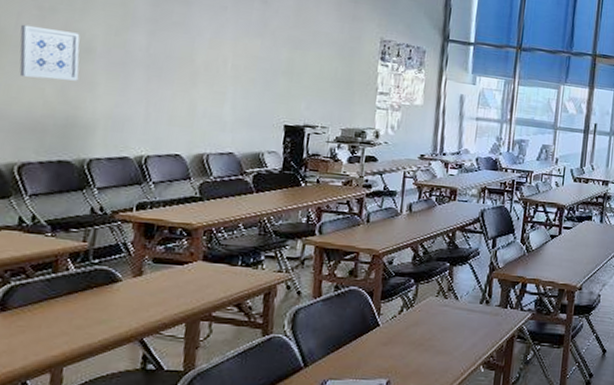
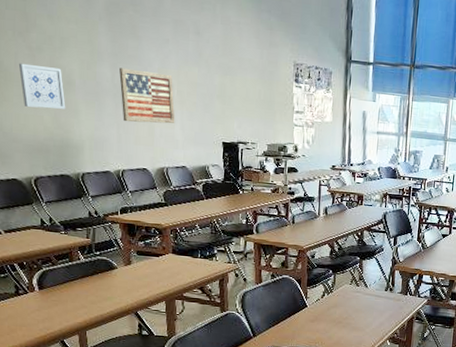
wall art: none [155,35,228,102] -> present [119,67,175,124]

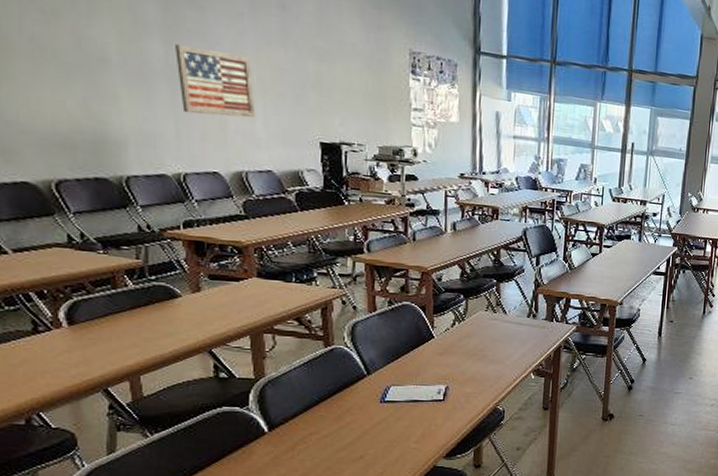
wall art: present [18,63,66,109] -> none [24,30,99,94]

